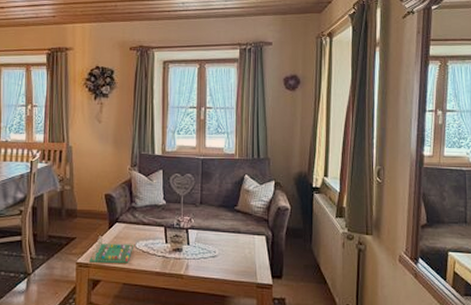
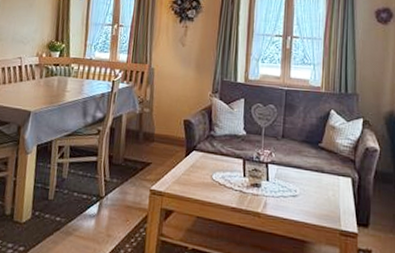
board game: present [89,236,133,263] -> none [163,163,210,195]

